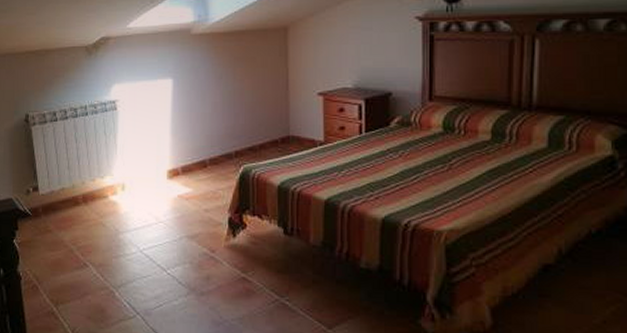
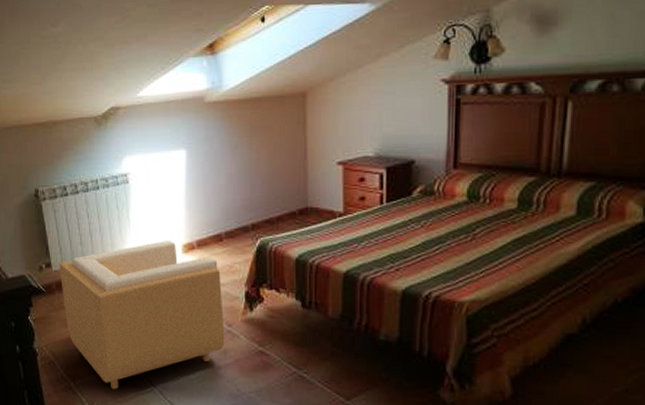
armchair: none [46,165,208,315] -> present [59,239,225,389]

